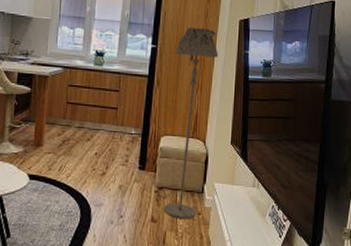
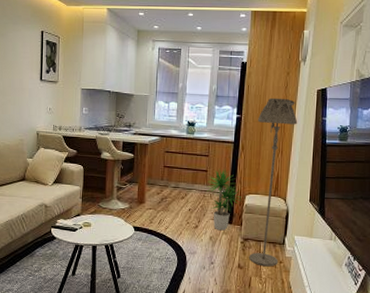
potted plant: none [115,105,157,178] -> present [206,168,242,231]

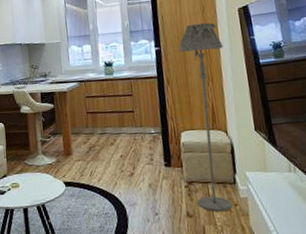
potted plant: present [206,168,242,231] -> none [135,106,178,176]

